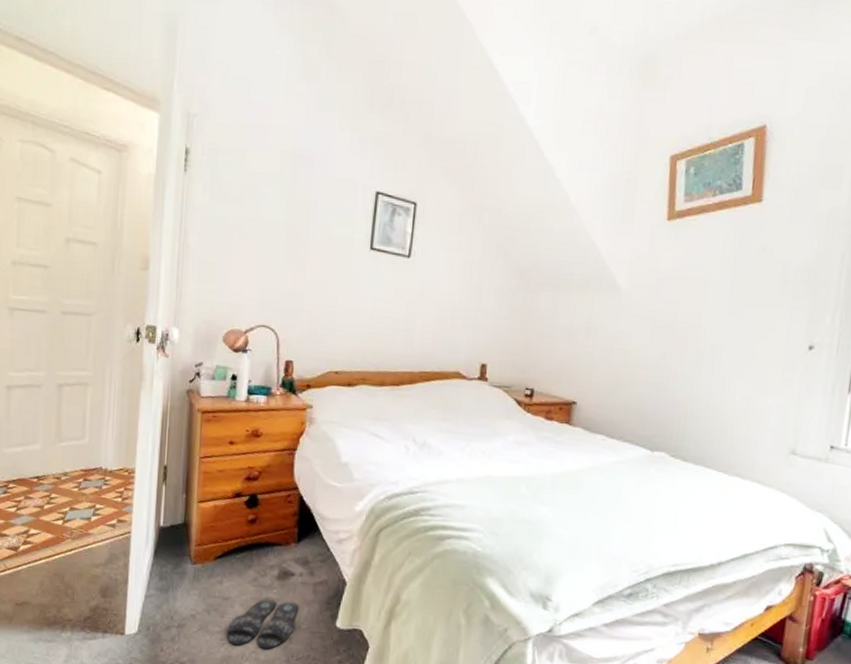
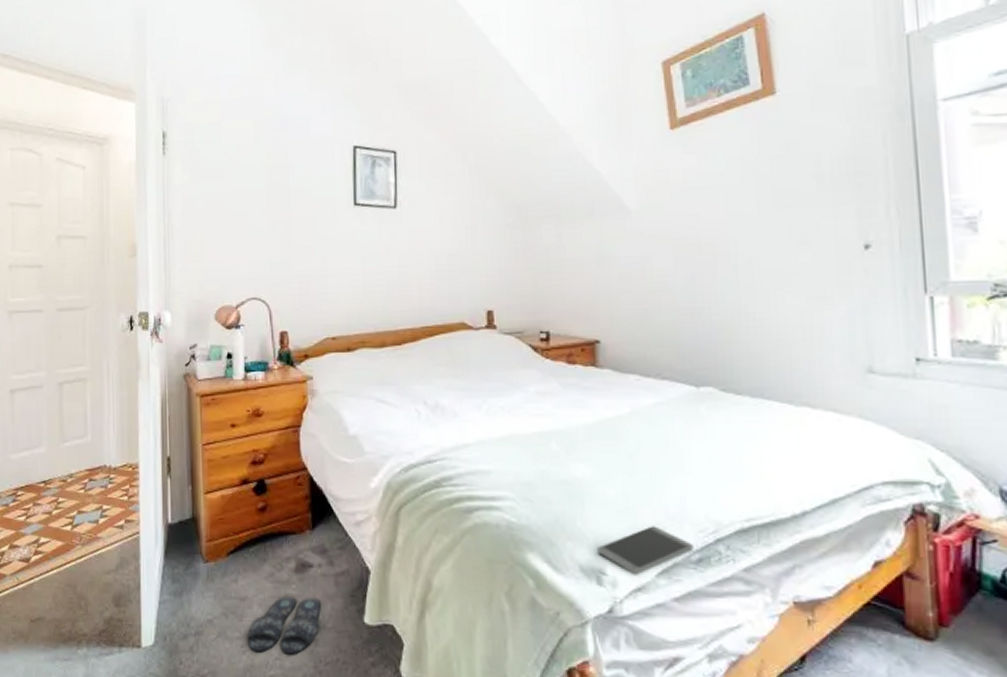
smartphone: none [547,564,627,602] -> present [597,526,694,574]

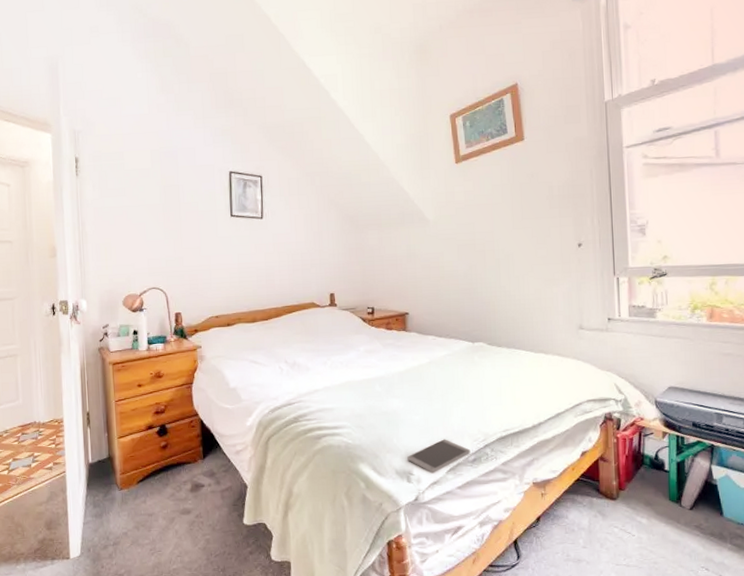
slippers: present [247,596,321,655] -> none [154,509,212,553]

